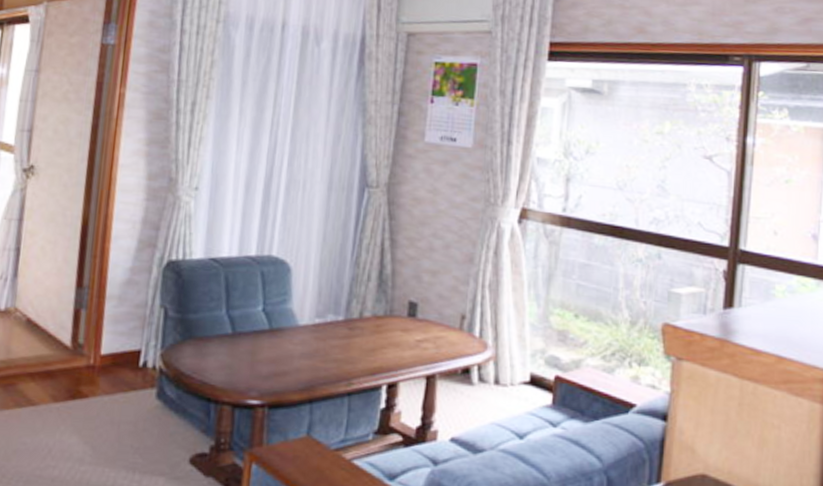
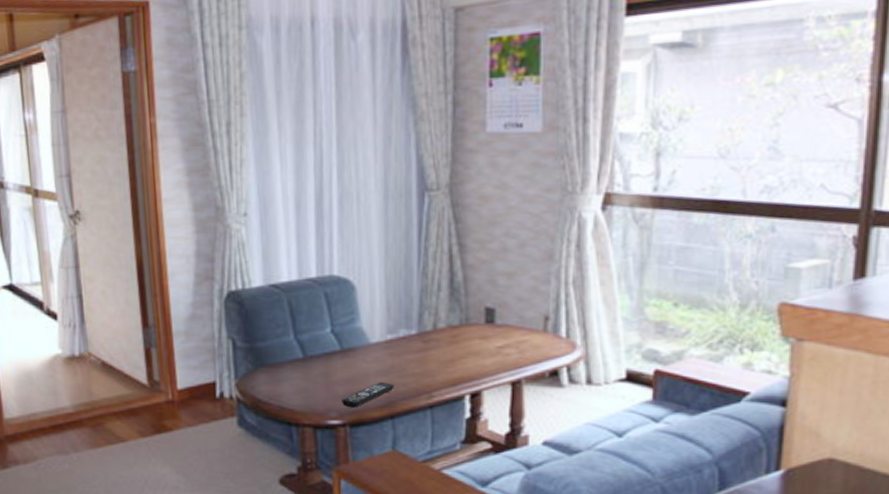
remote control: none [264,364,317,389] -> present [342,381,394,408]

